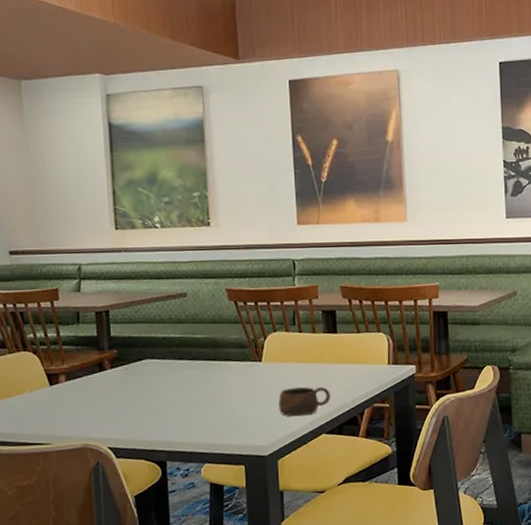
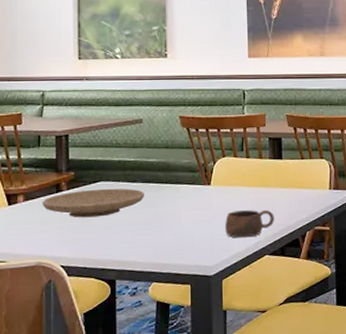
plate: none [84,366,192,398] -> present [42,188,144,218]

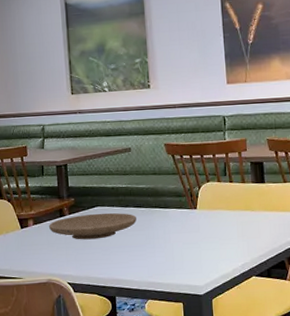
cup: present [225,209,274,238] -> none [212,232,260,260]

